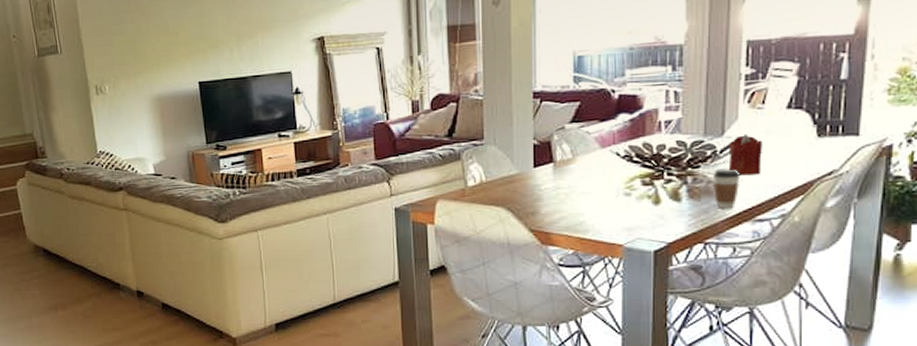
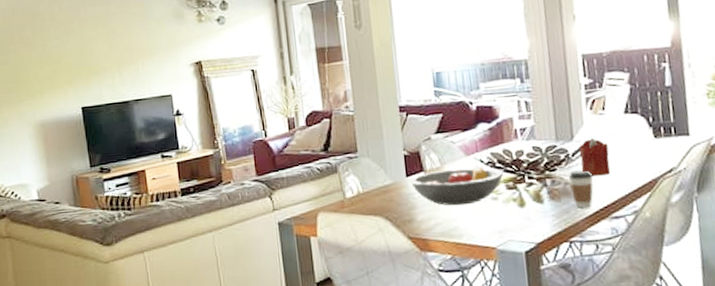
fruit bowl: none [537,157,641,200] -> present [409,164,504,206]

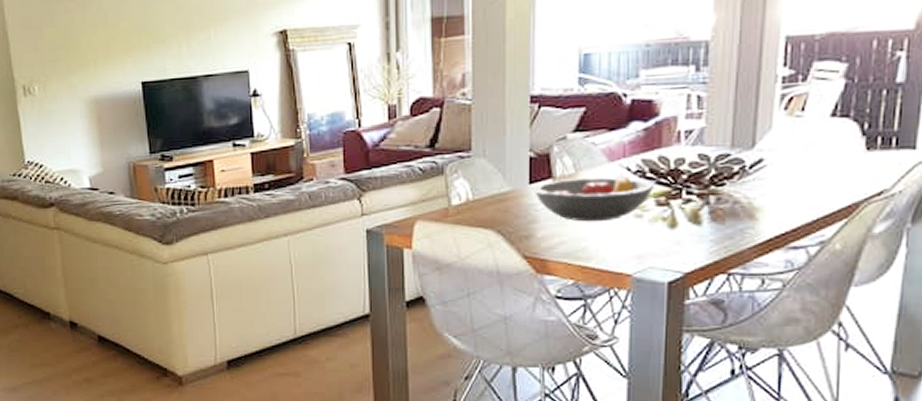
coffee cup: present [568,170,594,208] -> none [739,187,773,234]
candle: present [578,137,610,176] -> none [758,146,800,195]

